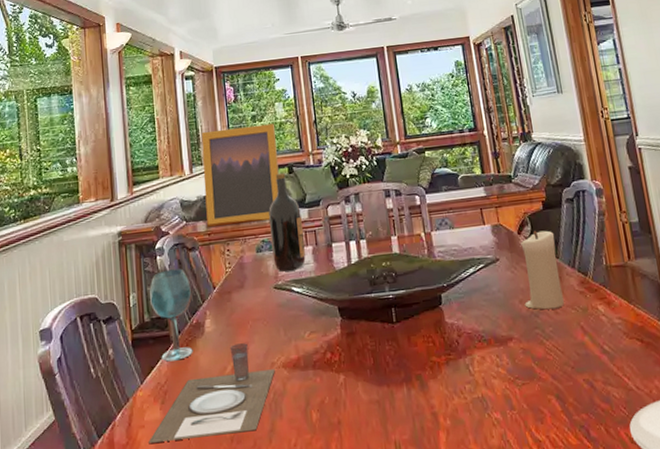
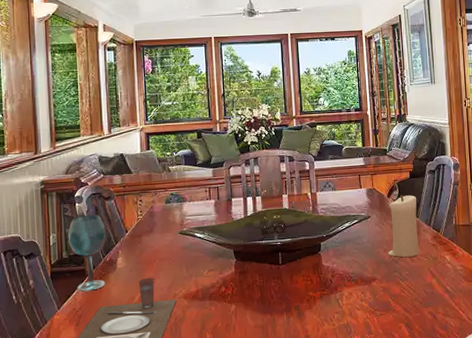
picture frame: present [201,123,279,228] -> none [120,94,189,181]
wine bottle: present [268,173,306,272] -> none [177,138,208,220]

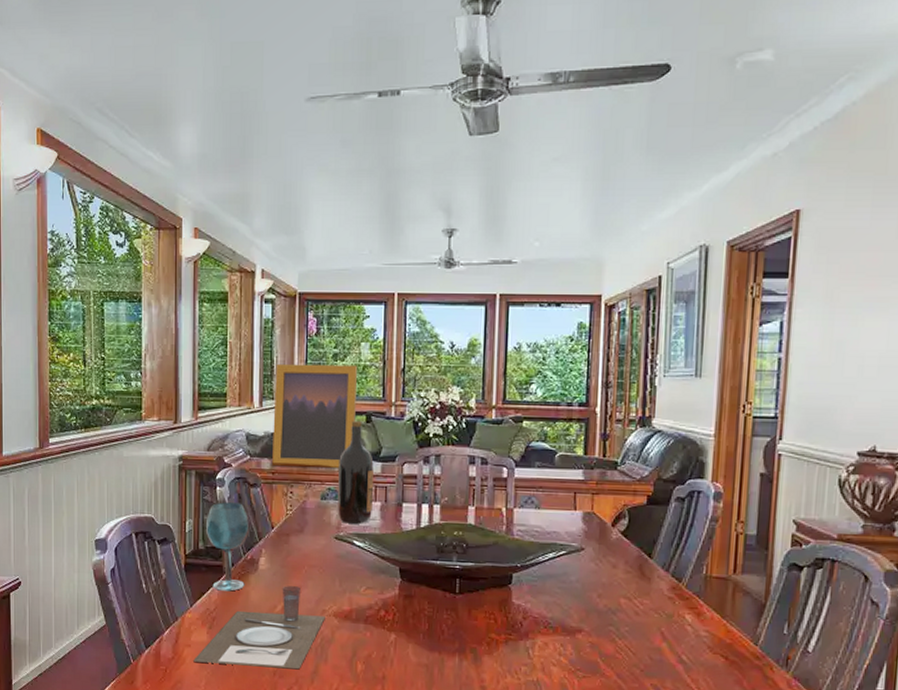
picture frame: none [120,94,189,181] -> present [271,363,357,469]
wine bottle: none [177,138,208,220] -> present [337,421,374,524]
candle: present [388,194,419,258] -> none [603,525,654,610]

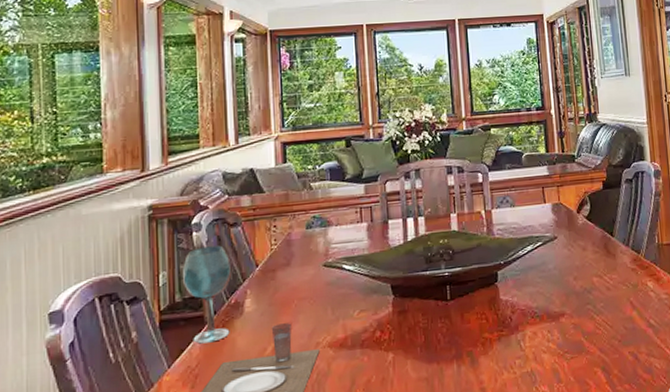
picture frame: present [271,363,357,469] -> none [250,94,335,203]
wine bottle: present [337,421,374,524] -> none [321,147,359,249]

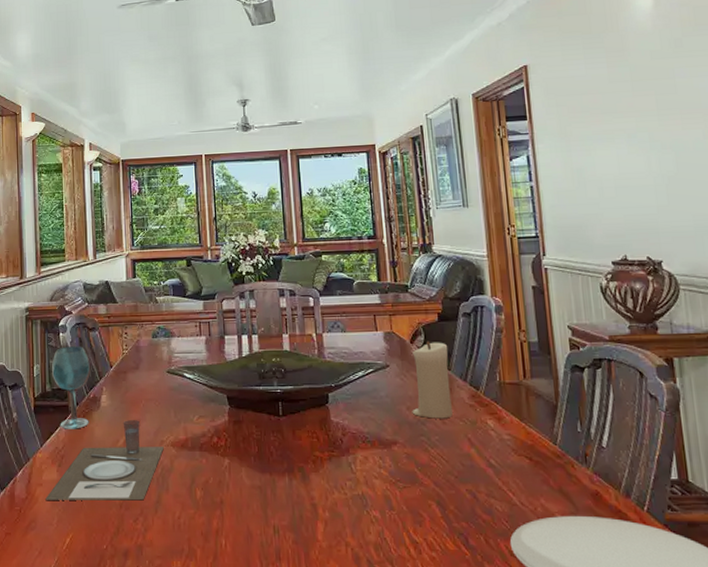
candle: none [578,209,616,287] -> present [412,341,453,419]

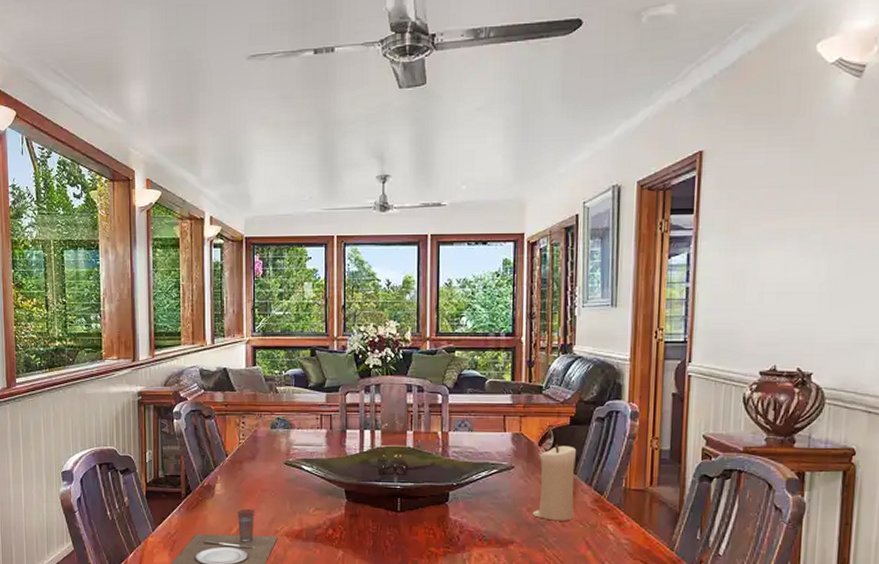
wine glass: present [51,346,91,429] -> none [164,433,206,516]

